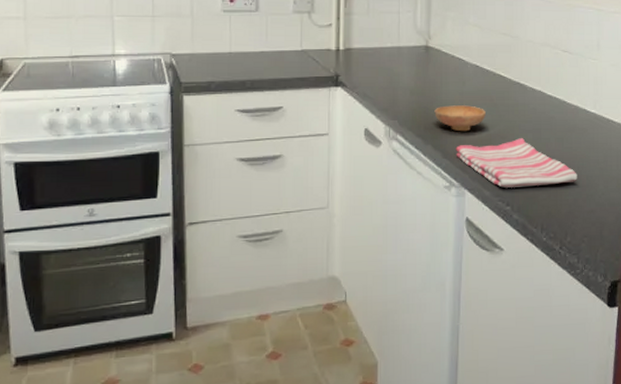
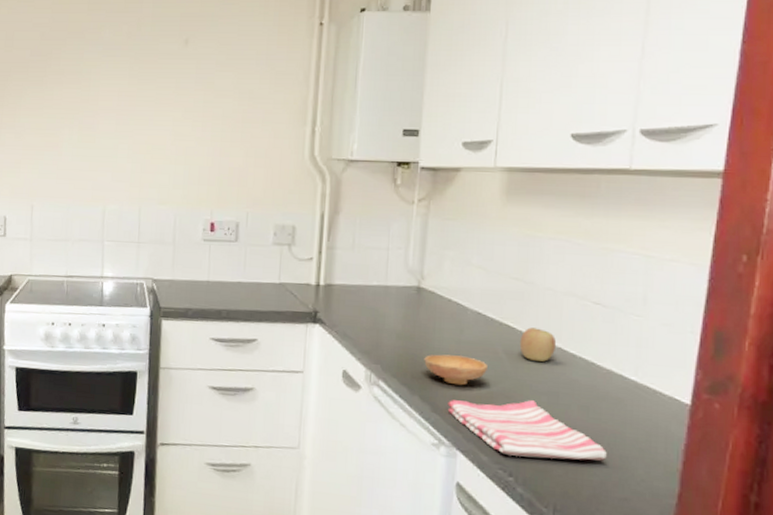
apple: none [509,75,538,104] -> present [519,327,557,362]

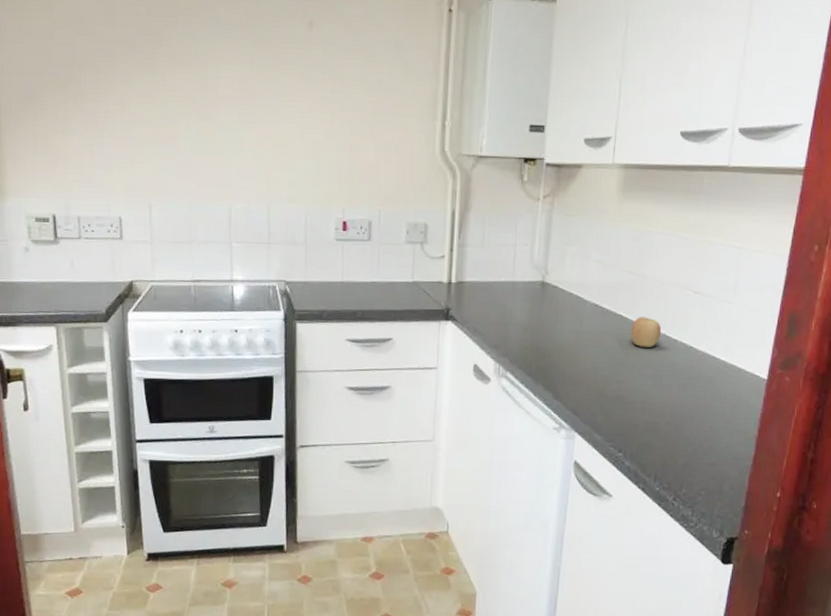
bowl: present [424,354,487,386] -> none [547,345,603,373]
dish towel: present [447,400,607,461] -> none [567,383,699,434]

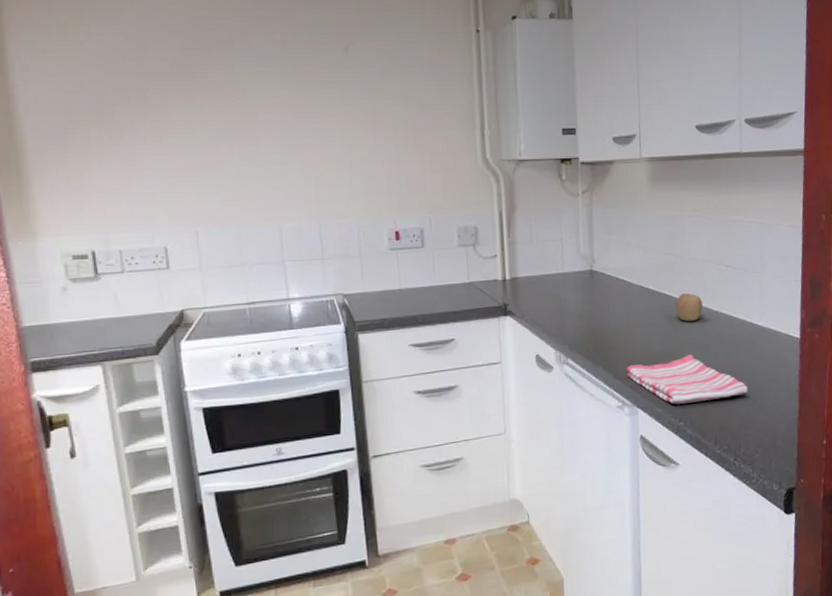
dish towel: none [567,383,699,434] -> present [626,355,748,404]

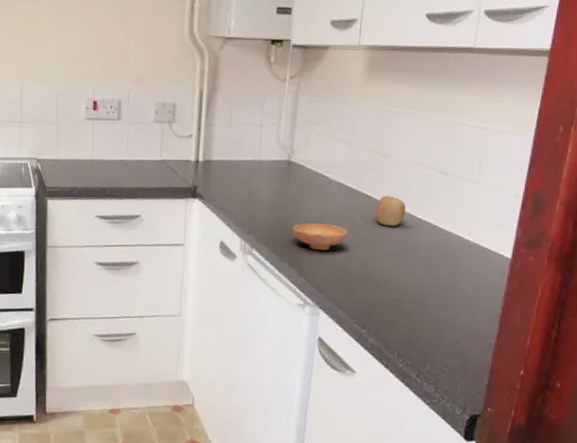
bowl: none [603,326,654,352] -> present [292,223,347,251]
dish towel: present [626,355,748,404] -> none [312,261,443,312]

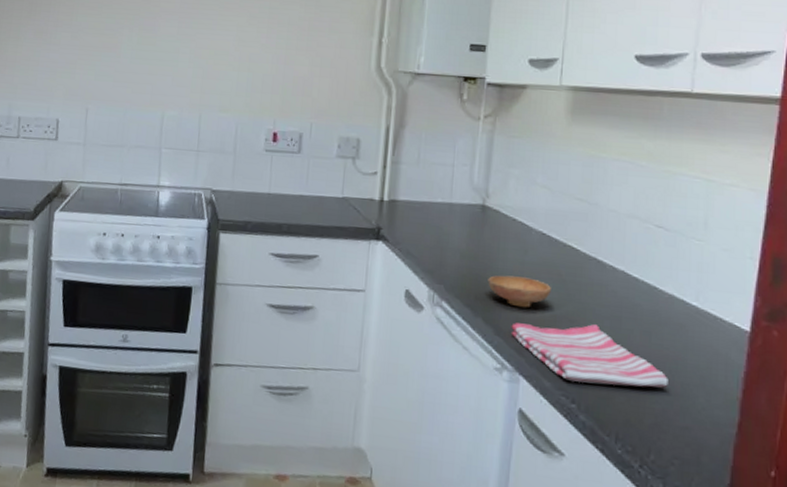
dish towel: none [312,261,443,312] -> present [510,322,668,388]
apple: present [375,196,406,226] -> none [583,249,620,285]

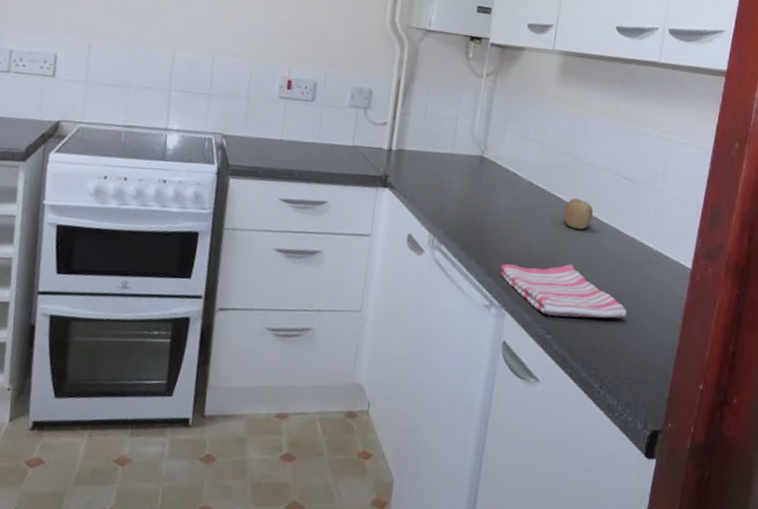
bowl: present [488,275,551,308] -> none [482,221,536,251]
apple: none [583,249,620,285] -> present [563,198,594,229]

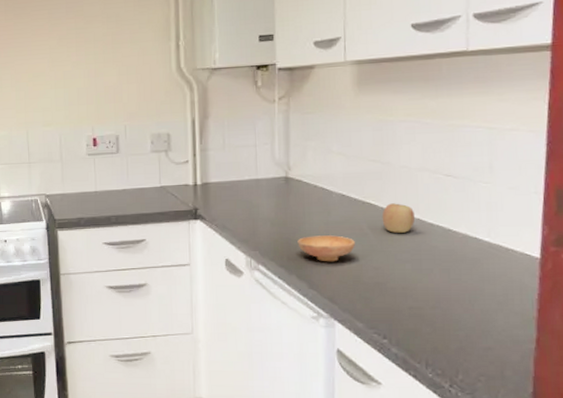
bowl: none [482,221,536,251] -> present [297,235,355,262]
dish towel: present [499,264,627,319] -> none [322,269,469,320]

